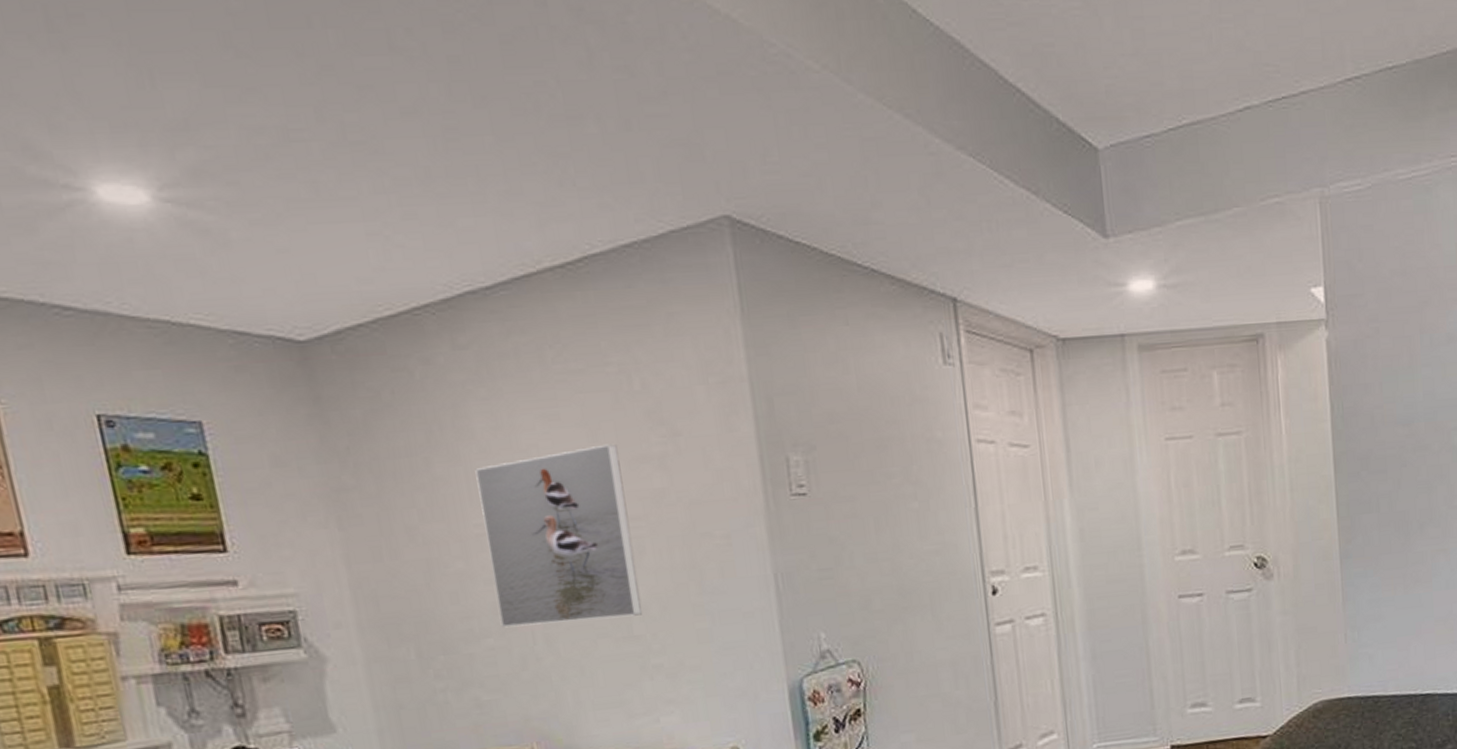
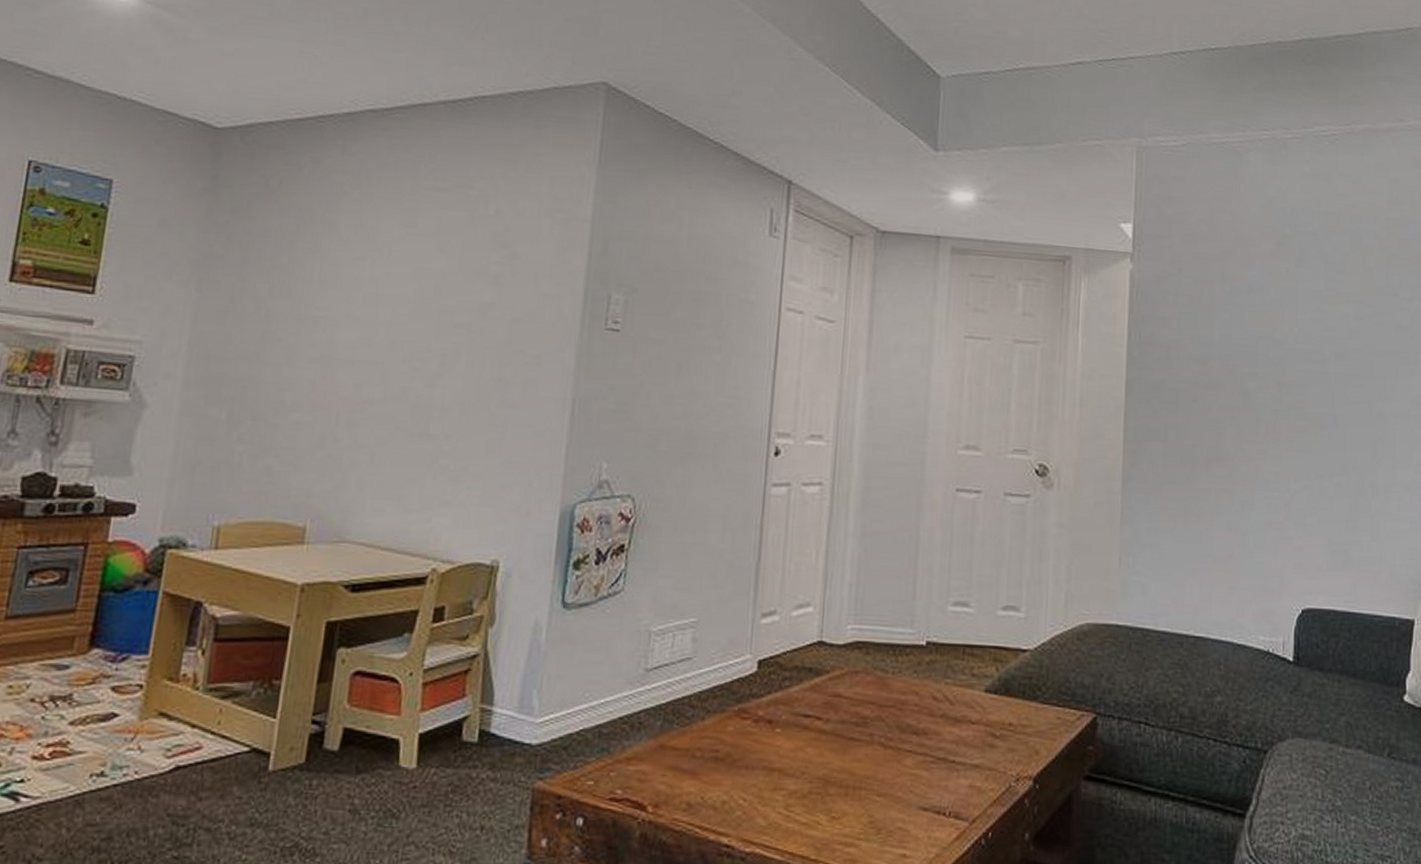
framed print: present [475,443,642,628] -> none [311,256,460,416]

